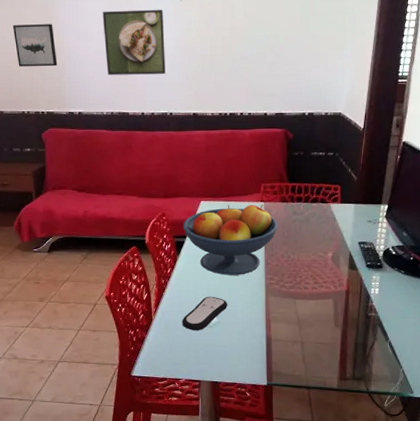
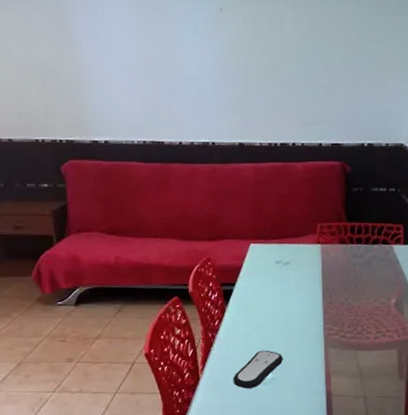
wall art: present [12,24,58,67] -> none [18,34,76,86]
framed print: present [102,9,166,76] -> none [128,19,206,98]
fruit bowl: present [183,204,278,276] -> none [230,246,337,327]

